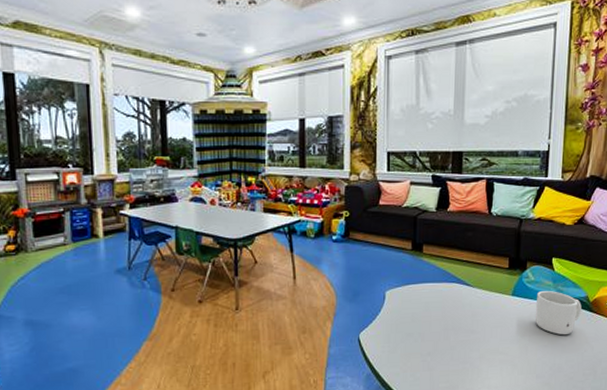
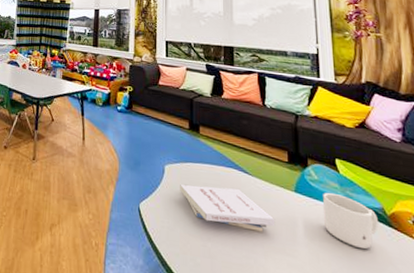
books: none [401,301,492,338] -> present [180,184,276,232]

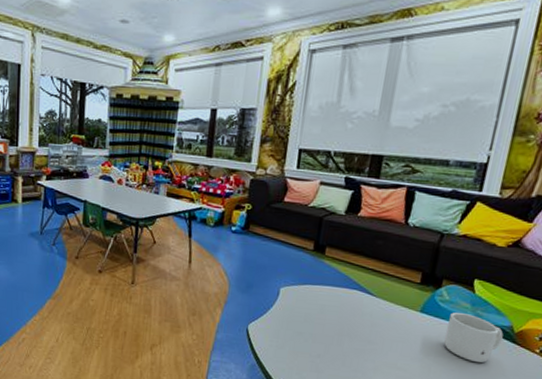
books: present [180,184,276,232] -> none [294,305,393,349]

